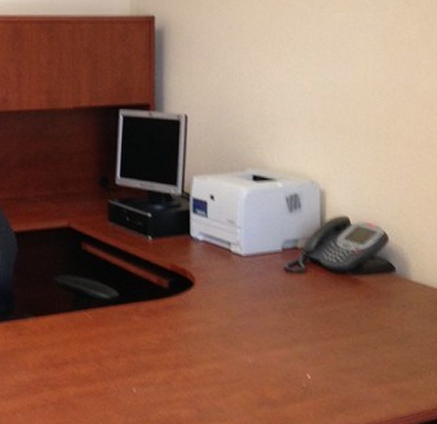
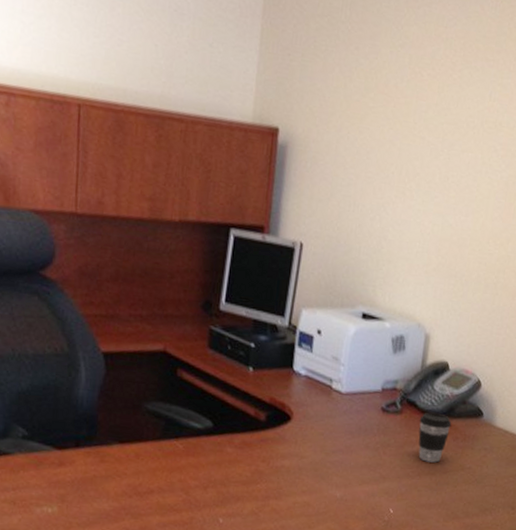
coffee cup: none [326,270,362,323] -> present [418,412,452,463]

